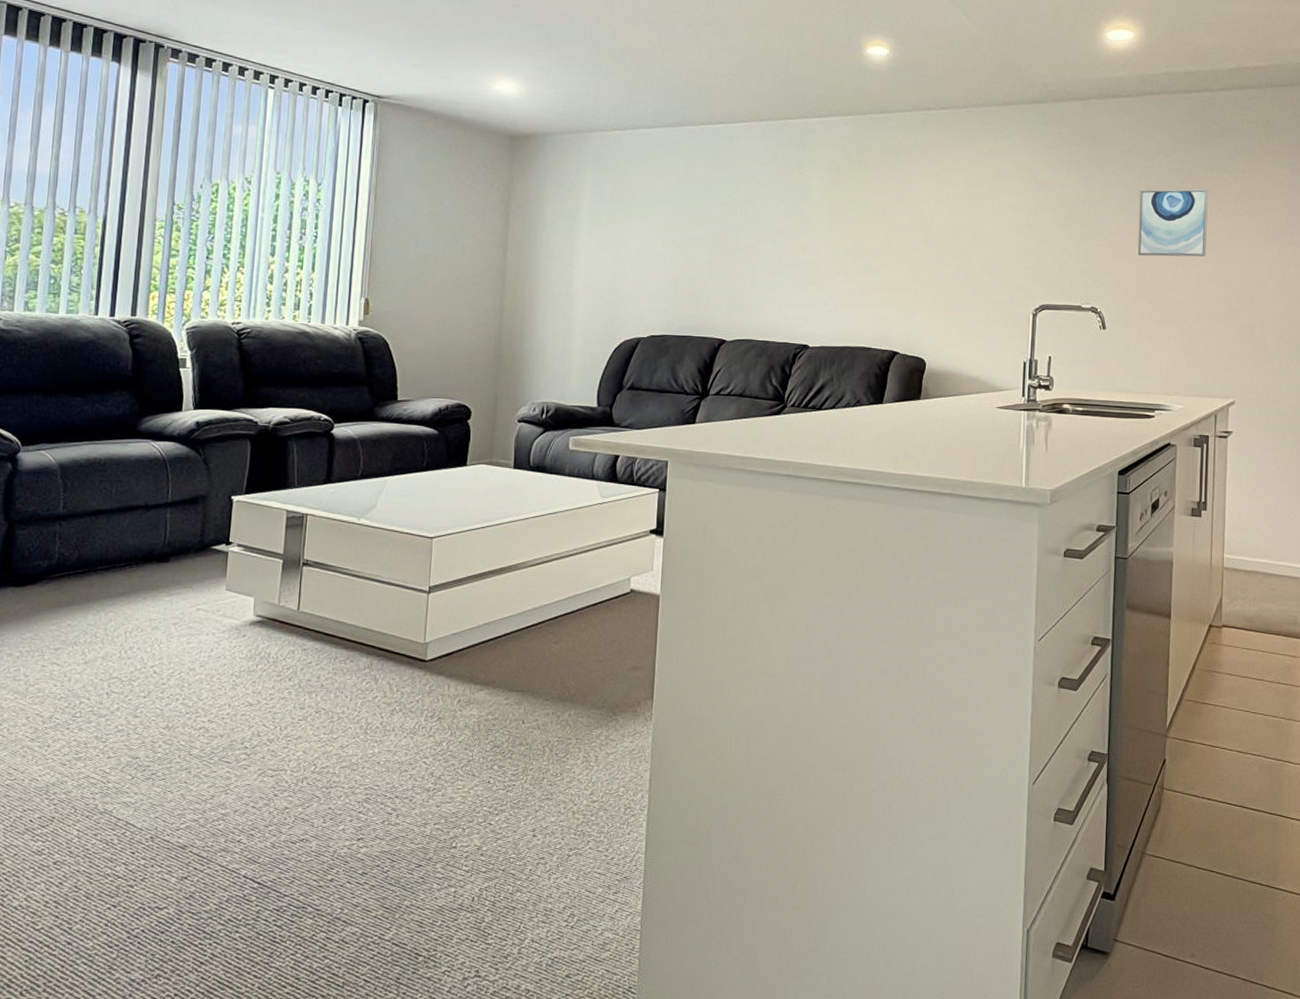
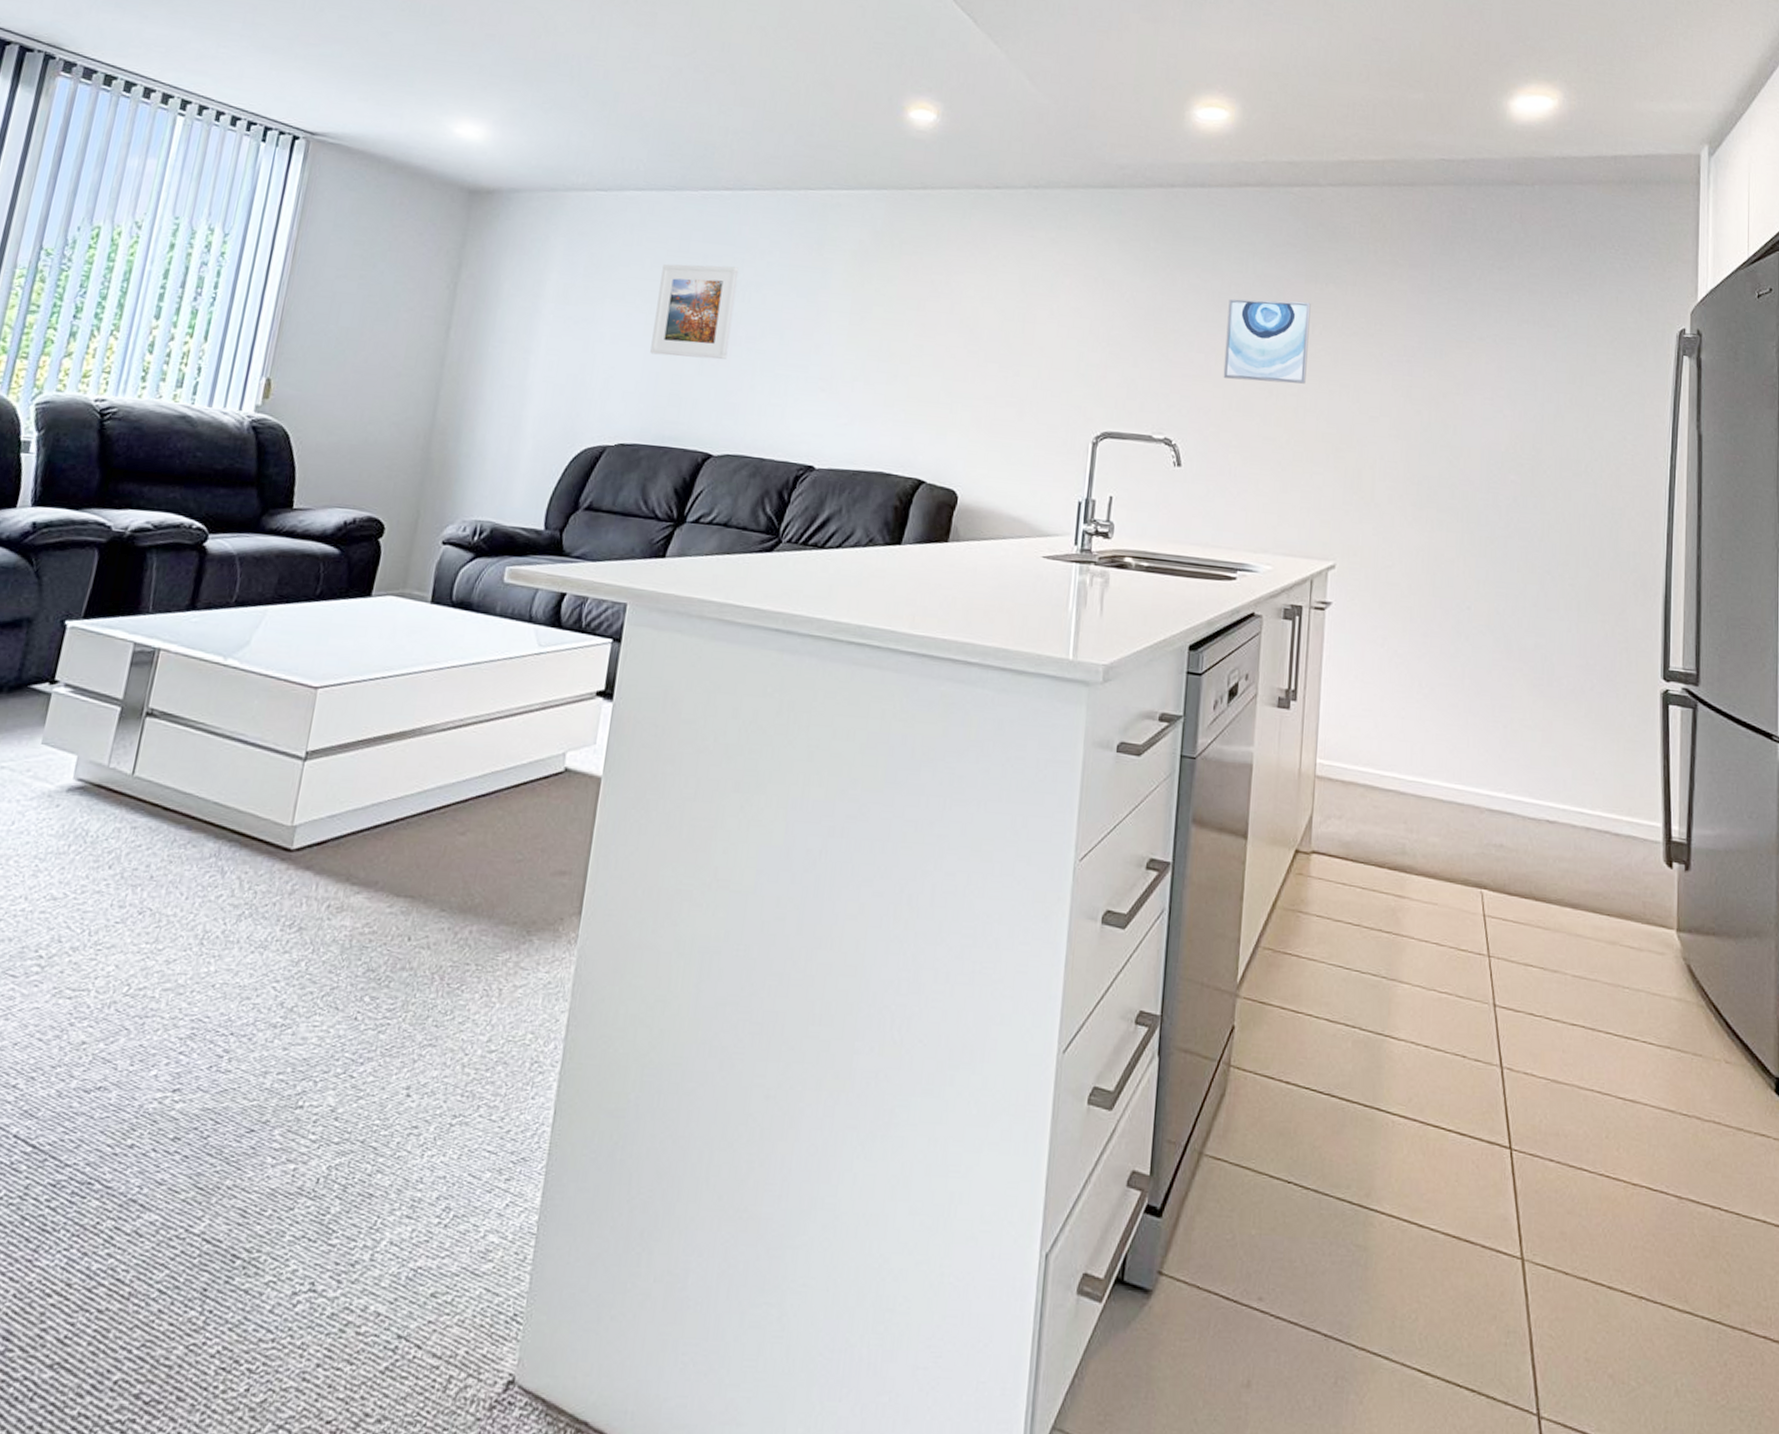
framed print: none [669,186,736,264] -> present [650,264,739,360]

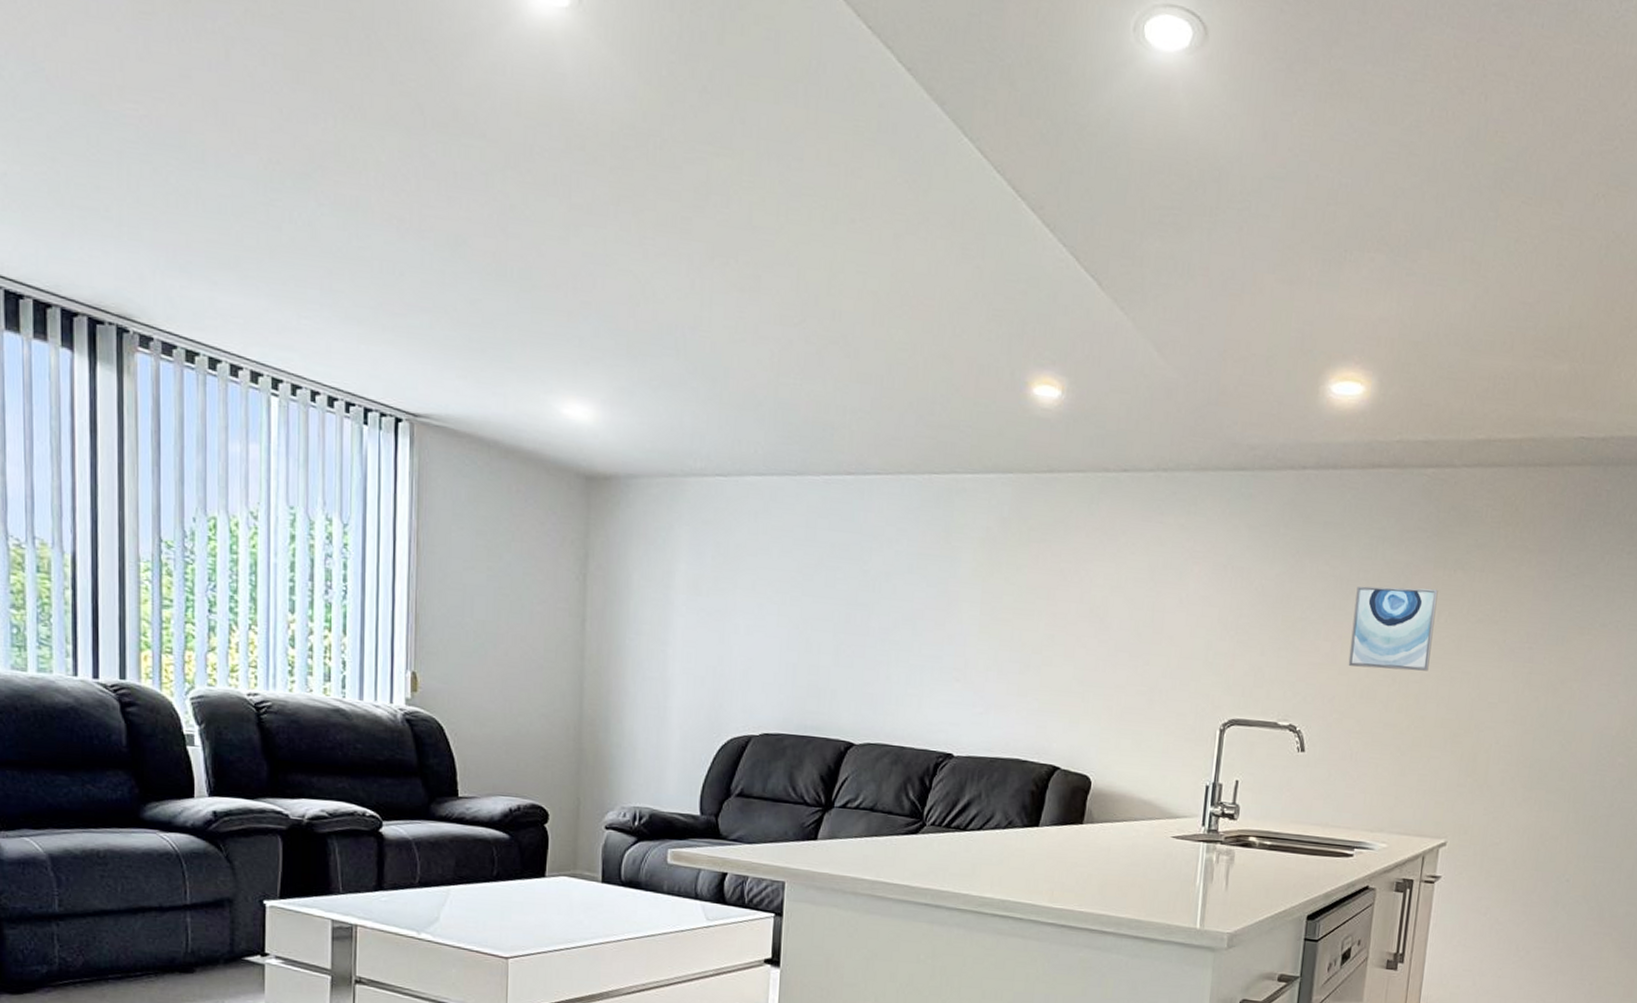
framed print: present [650,264,739,360] -> none [785,553,867,651]

